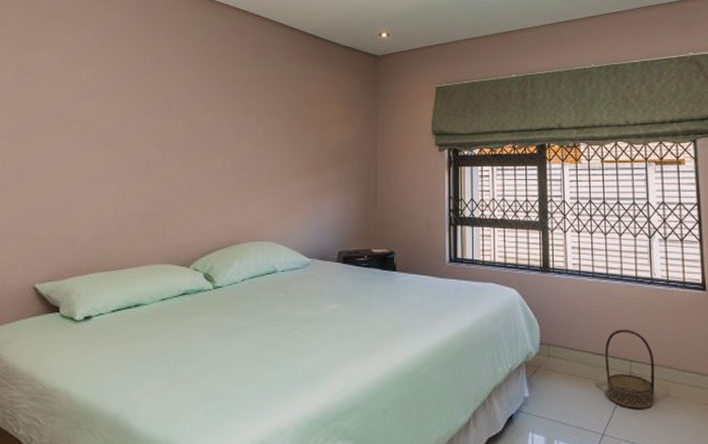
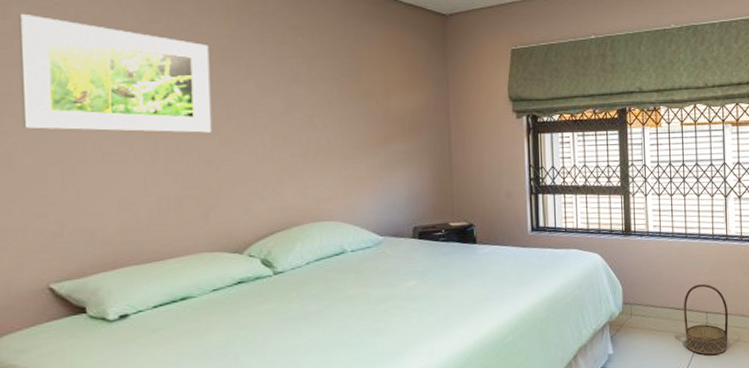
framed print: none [32,56,180,157] -> present [19,13,212,133]

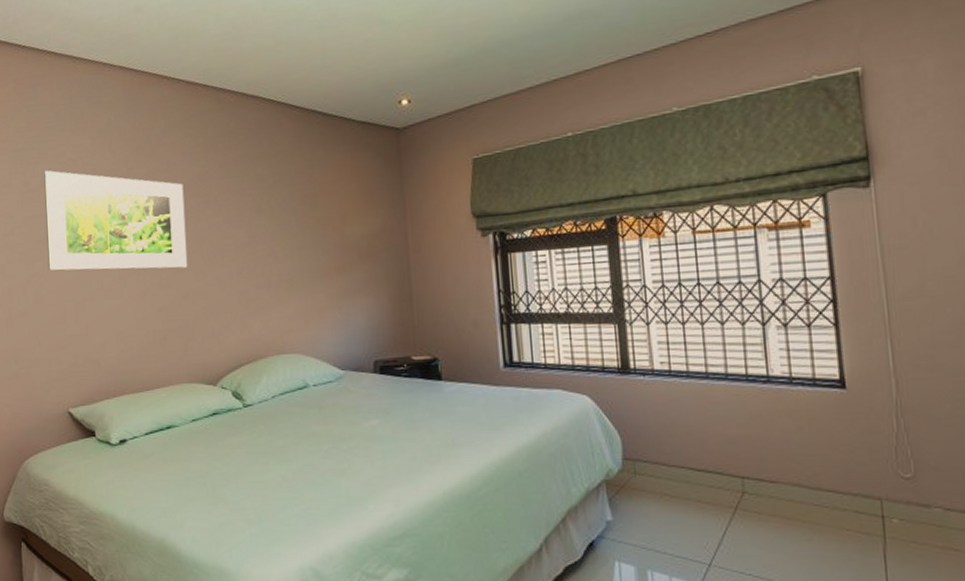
basket: present [683,284,729,355] -> none [707,440,777,535]

